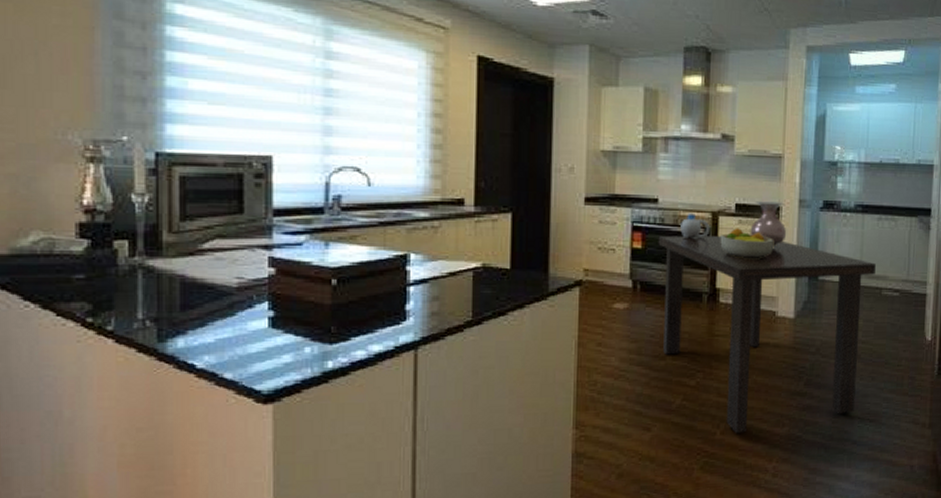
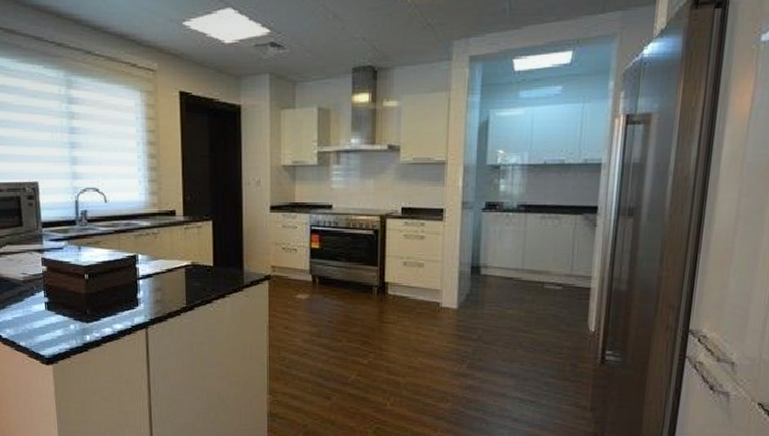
dining table: present [658,235,876,433] -> none [333,237,538,405]
pitcher: present [680,212,711,239] -> none [352,216,379,239]
fruit bowl: present [720,228,774,258] -> none [388,229,438,256]
vase: present [750,201,787,249] -> none [415,205,450,247]

